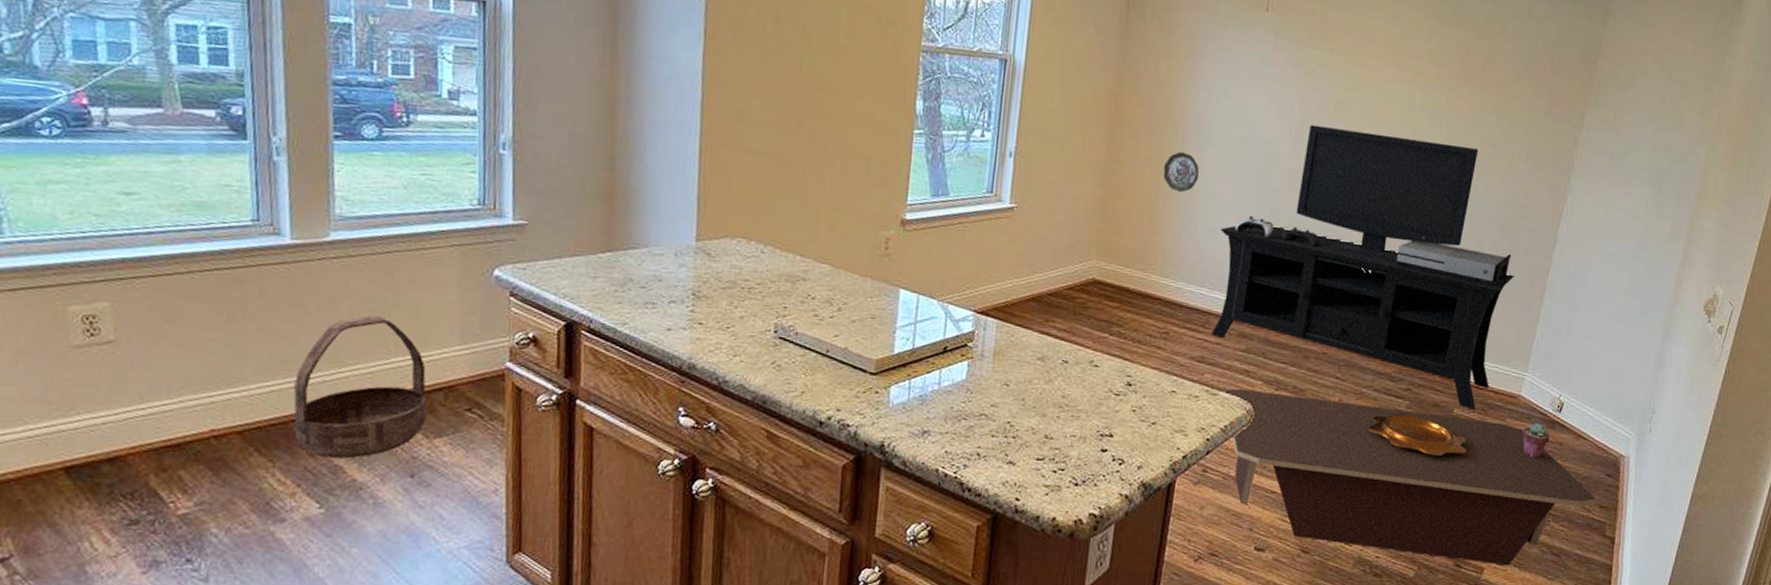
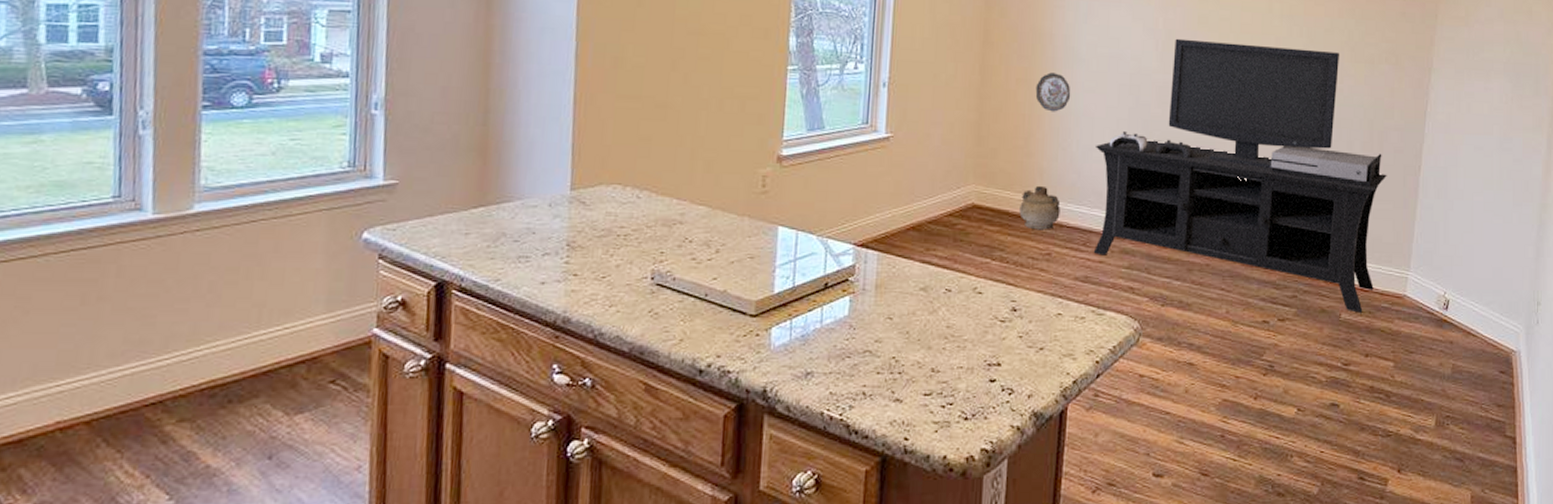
basket: present [293,315,427,459] -> none [146,287,289,444]
ceramic jug: none [1140,264,1182,309] -> present [1019,185,1061,230]
coffee table: present [1223,388,1597,566] -> none [1109,307,1493,475]
decorative bowl: present [1368,414,1467,456] -> none [1257,322,1358,363]
potted succulent: present [1522,424,1550,458] -> none [1412,324,1440,359]

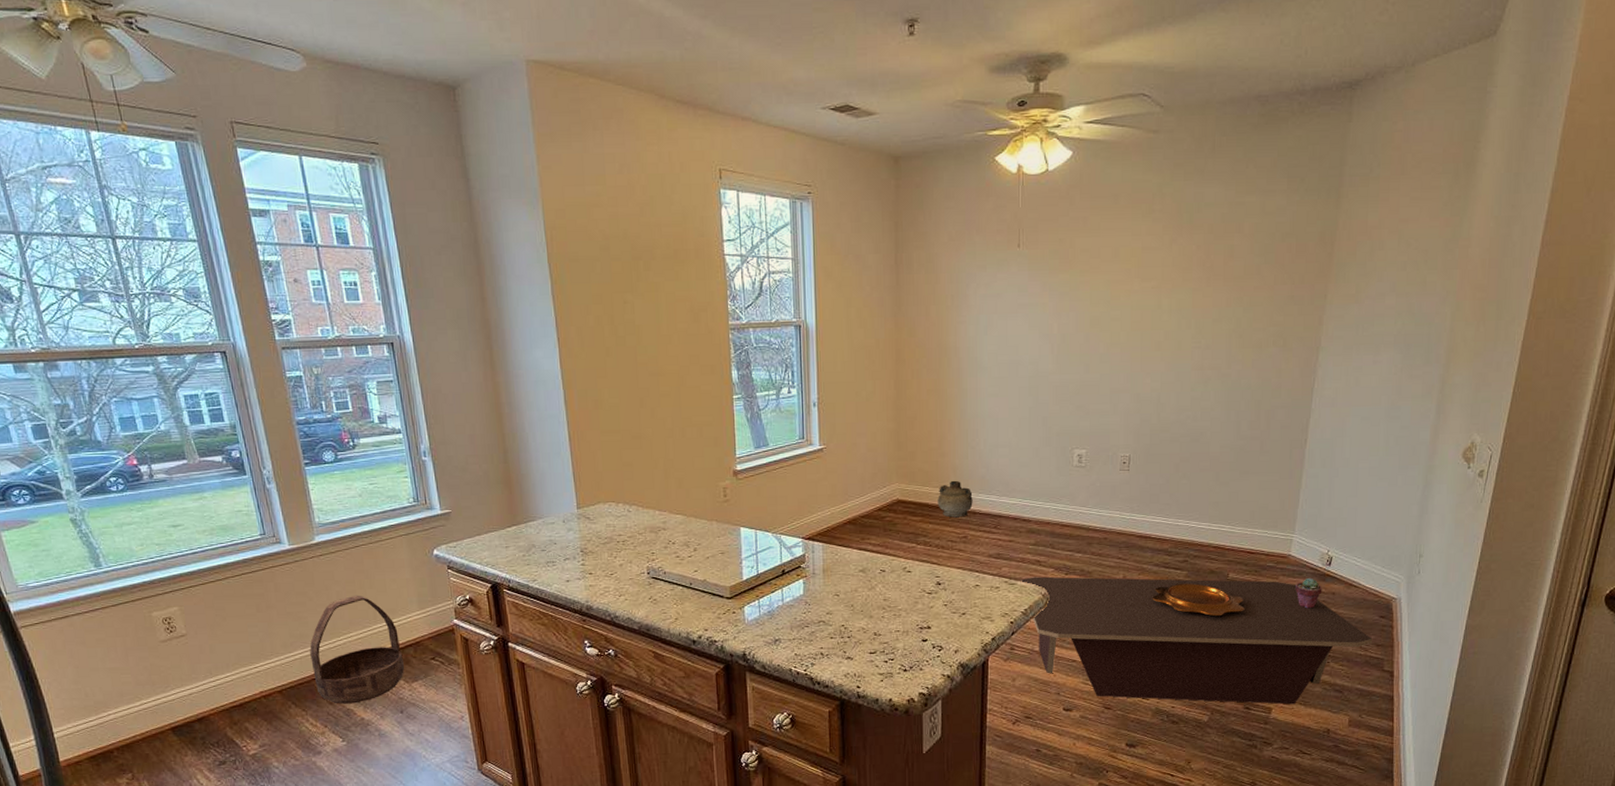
basket: none [146,287,289,444] -> present [309,595,404,704]
decorative plate: present [1035,72,1071,112] -> none [945,382,977,416]
media console: present [1093,38,1387,313] -> none [1001,340,1274,572]
coffee table: none [1109,307,1493,475] -> present [1020,576,1373,705]
decorative bowl: none [1257,322,1358,363] -> present [1152,583,1245,616]
potted succulent: none [1412,324,1440,359] -> present [1295,578,1322,609]

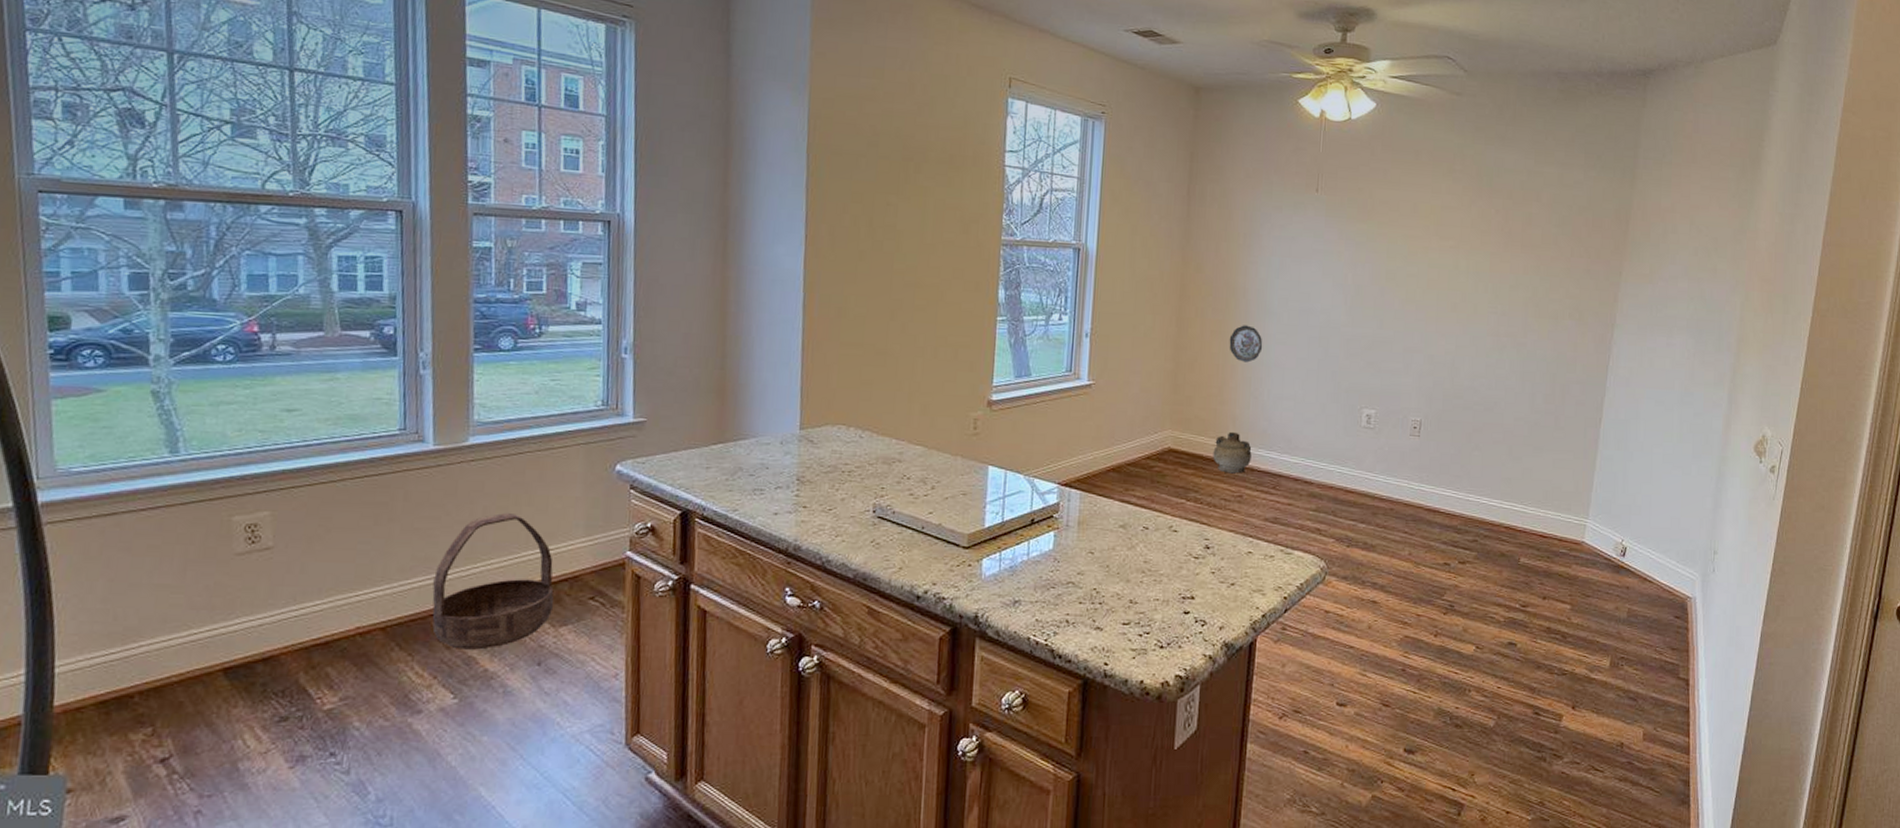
decorative plate: none [945,382,977,416] -> present [1229,325,1263,363]
coffee table: present [1020,576,1373,705] -> none [1297,547,1668,712]
decorative bowl: present [1152,583,1245,616] -> none [1438,565,1536,605]
potted succulent: present [1295,578,1322,609] -> none [1589,569,1616,603]

